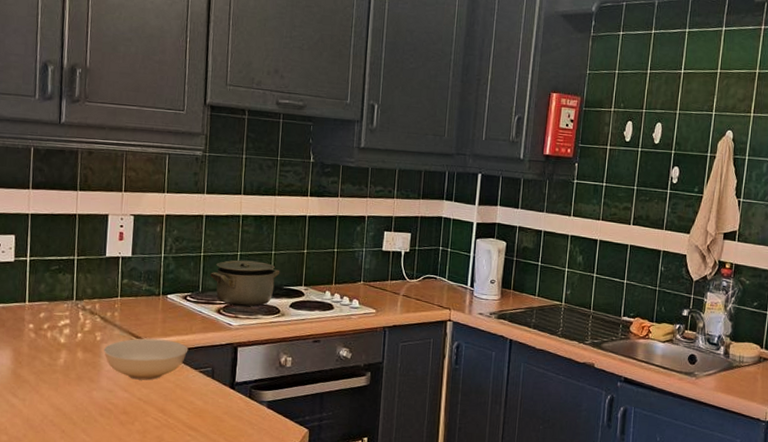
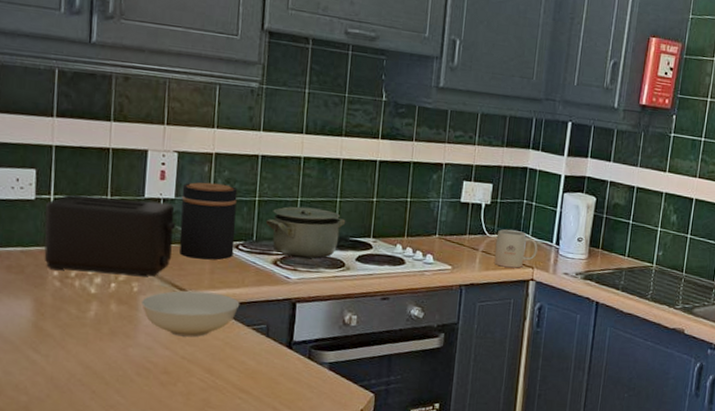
toaster: none [21,256,132,327] -> present [44,194,175,276]
cylinder: none [136,241,185,310] -> present [179,182,238,260]
mug: none [414,274,454,310] -> present [494,229,538,268]

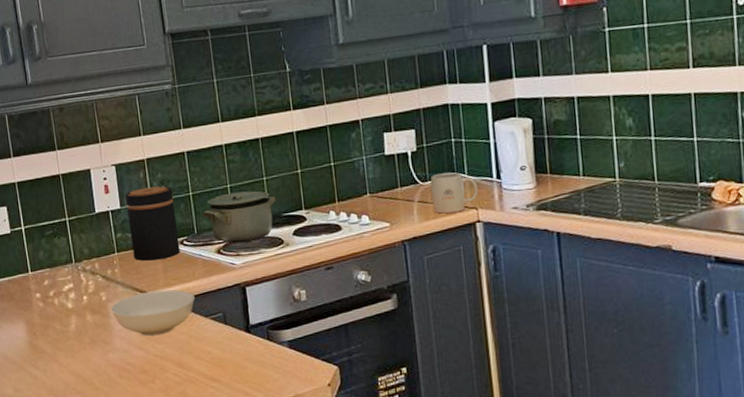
toaster: present [44,194,175,276] -> none [20,214,129,292]

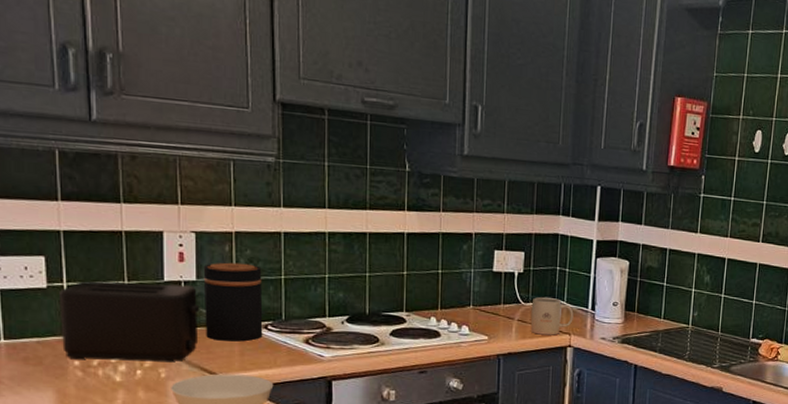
toaster: none [20,214,129,292] -> present [59,281,199,361]
saucepan: present [203,191,276,243] -> none [294,283,377,336]

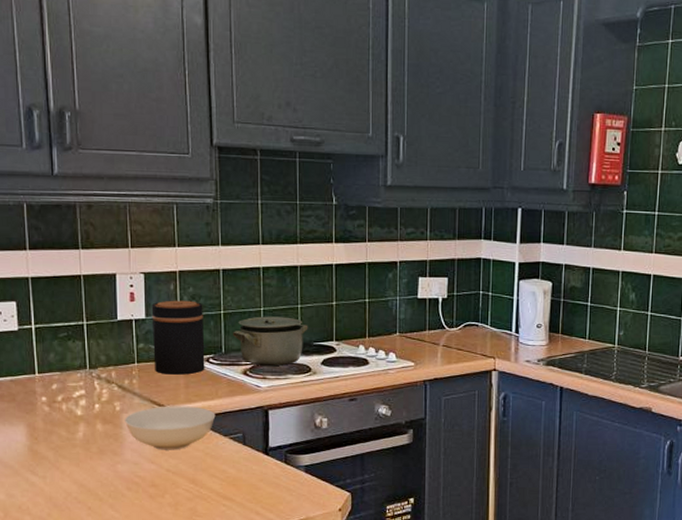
toaster: present [59,281,199,361] -> none [29,322,149,395]
saucepan: none [294,283,377,336] -> present [233,316,308,367]
mug: present [530,297,574,335] -> none [455,321,498,360]

